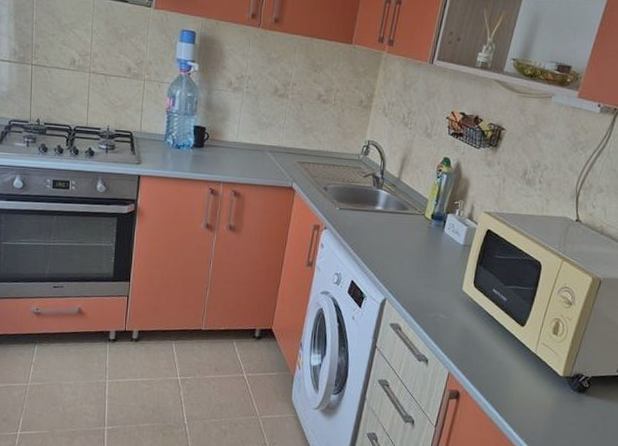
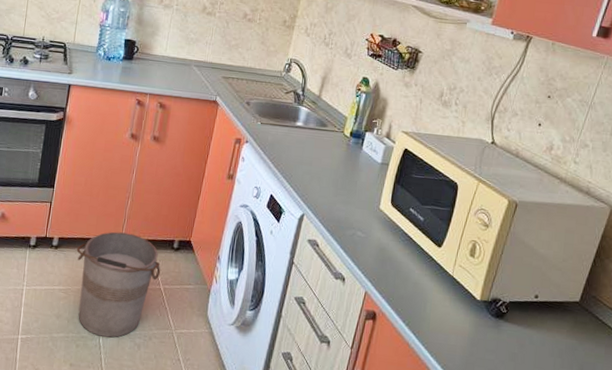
bucket: none [157,323,243,426] -> present [76,231,161,338]

